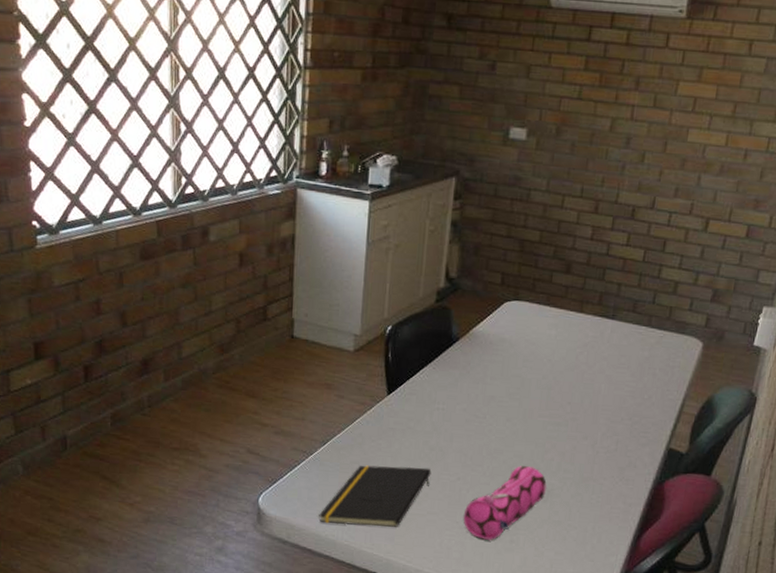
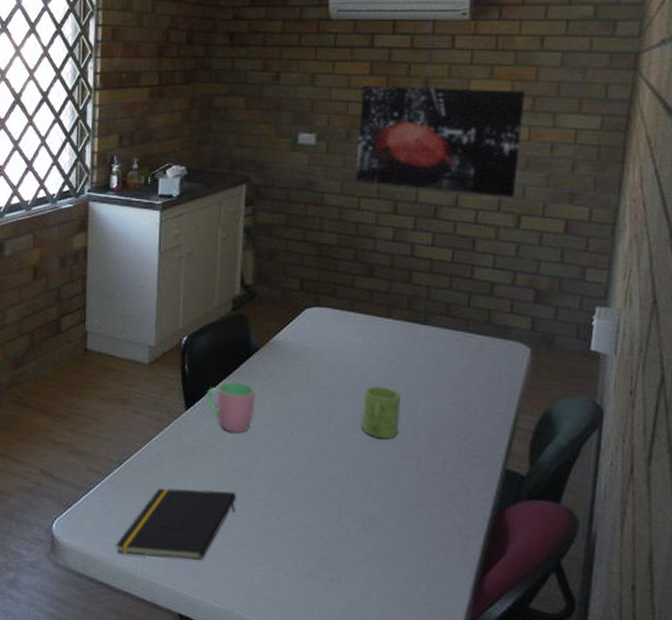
cup: none [407,369,454,416] -> present [205,381,255,433]
pencil case: present [463,466,547,541] -> none [275,489,367,579]
mug: none [548,374,585,422] -> present [361,386,400,440]
wall art: none [561,81,728,202] -> present [355,85,525,197]

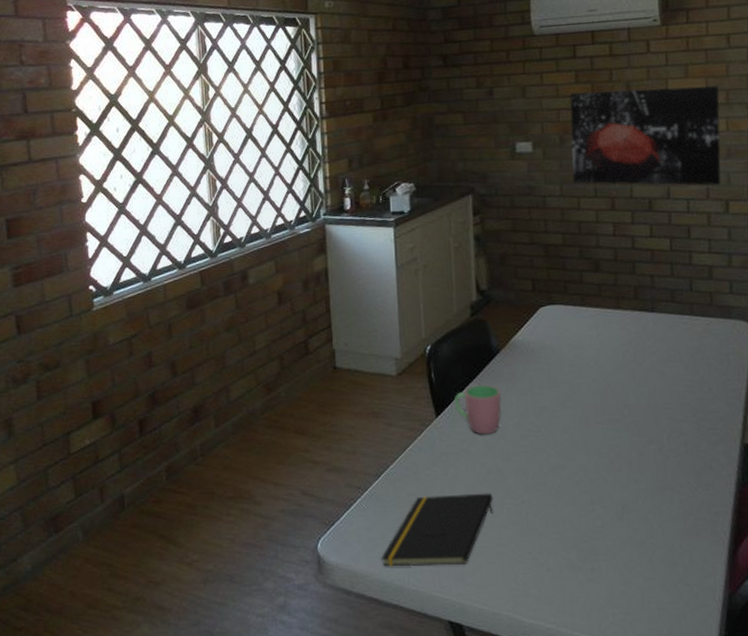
mug: present [361,386,400,440] -> none [603,375,640,427]

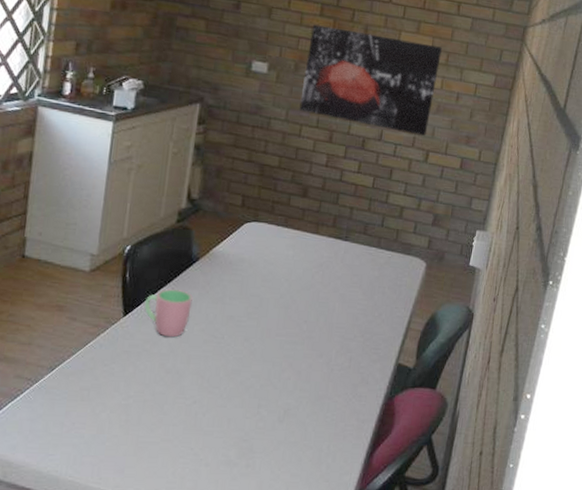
notepad: present [381,493,493,567] -> none [41,391,167,459]

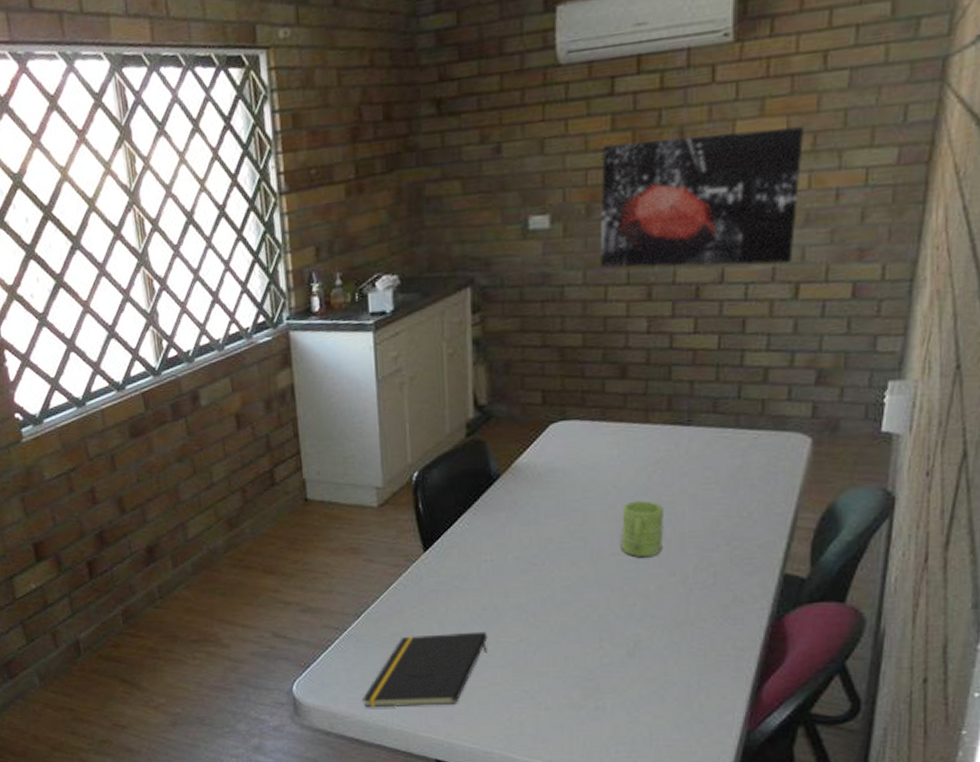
notepad: none [41,391,167,459] -> present [363,631,488,708]
cup: present [144,289,193,338] -> none [444,515,500,570]
mug: none [285,294,320,341] -> present [621,500,664,558]

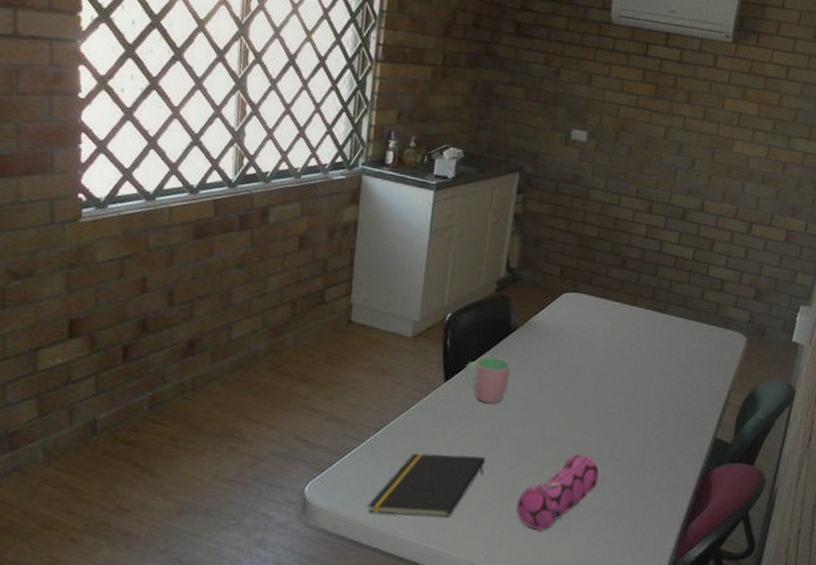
cup: none [444,515,500,570] -> present [464,356,511,404]
pencil case: none [533,616,631,710] -> present [516,454,599,531]
wall art: present [599,126,803,268] -> none [619,91,769,207]
mug: present [621,500,664,558] -> none [602,365,638,412]

